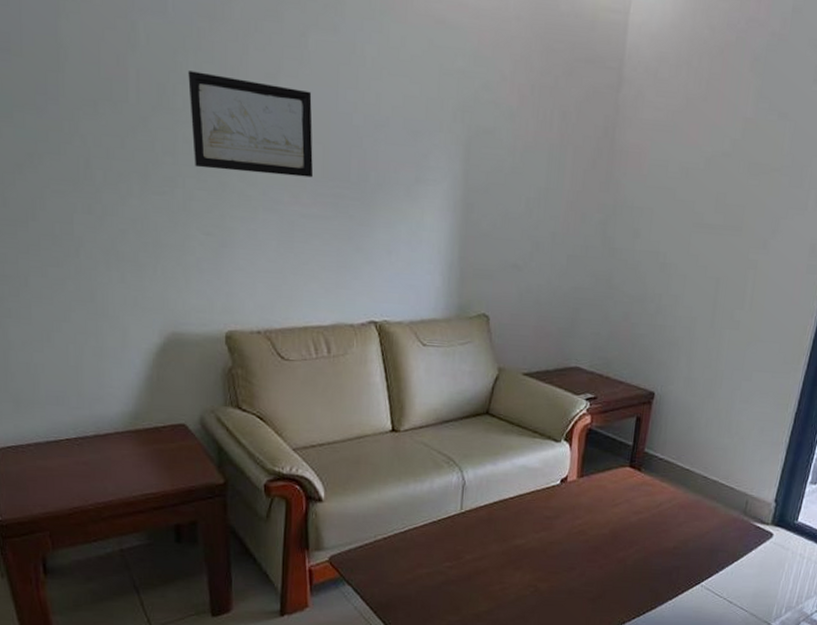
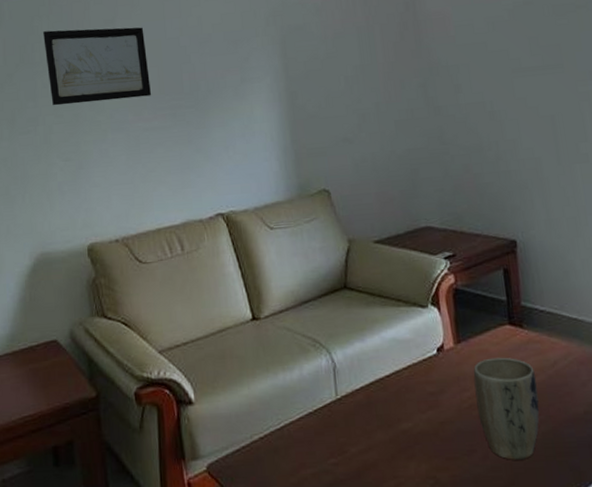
plant pot: none [584,493,641,579] -> present [473,357,540,460]

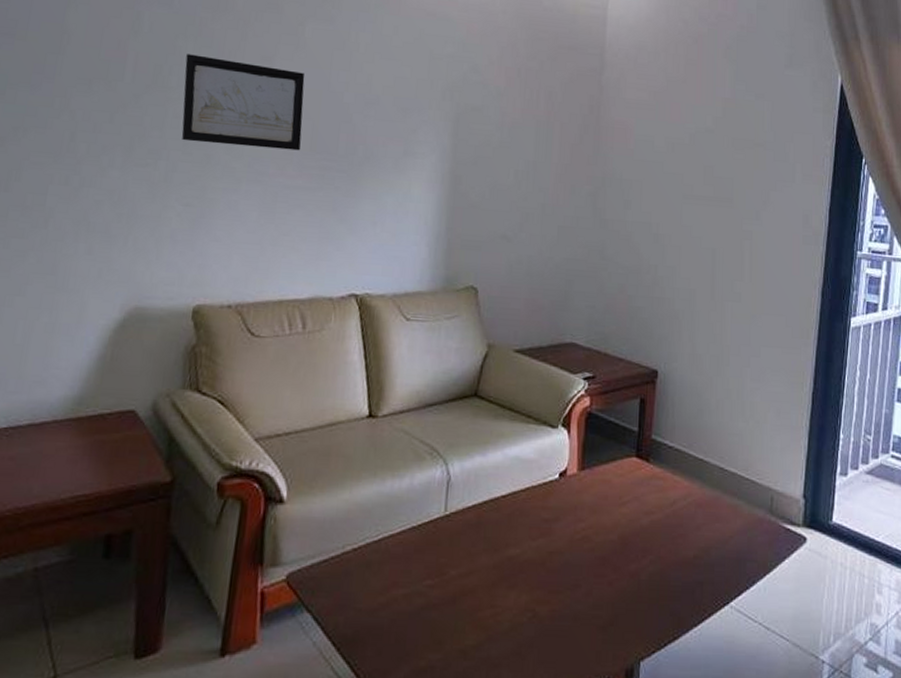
plant pot: present [473,357,540,460] -> none [589,489,653,600]

